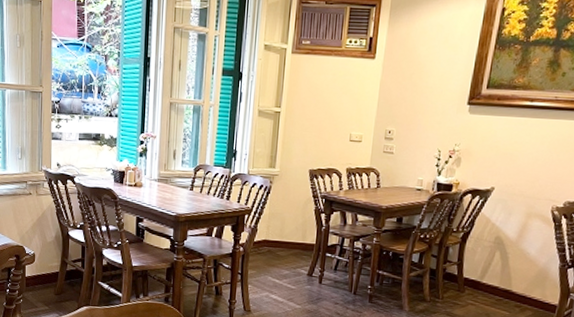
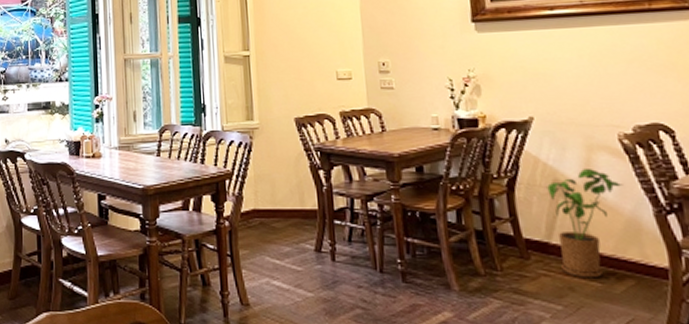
house plant: none [485,230,545,309] -> present [547,167,623,279]

